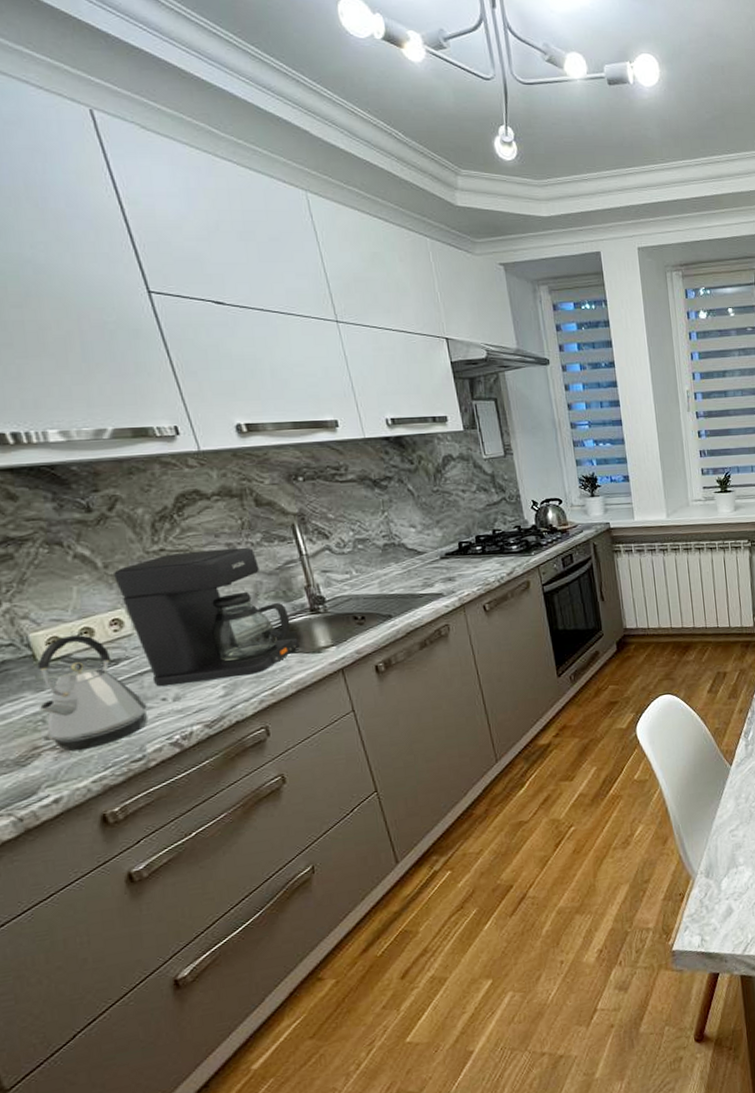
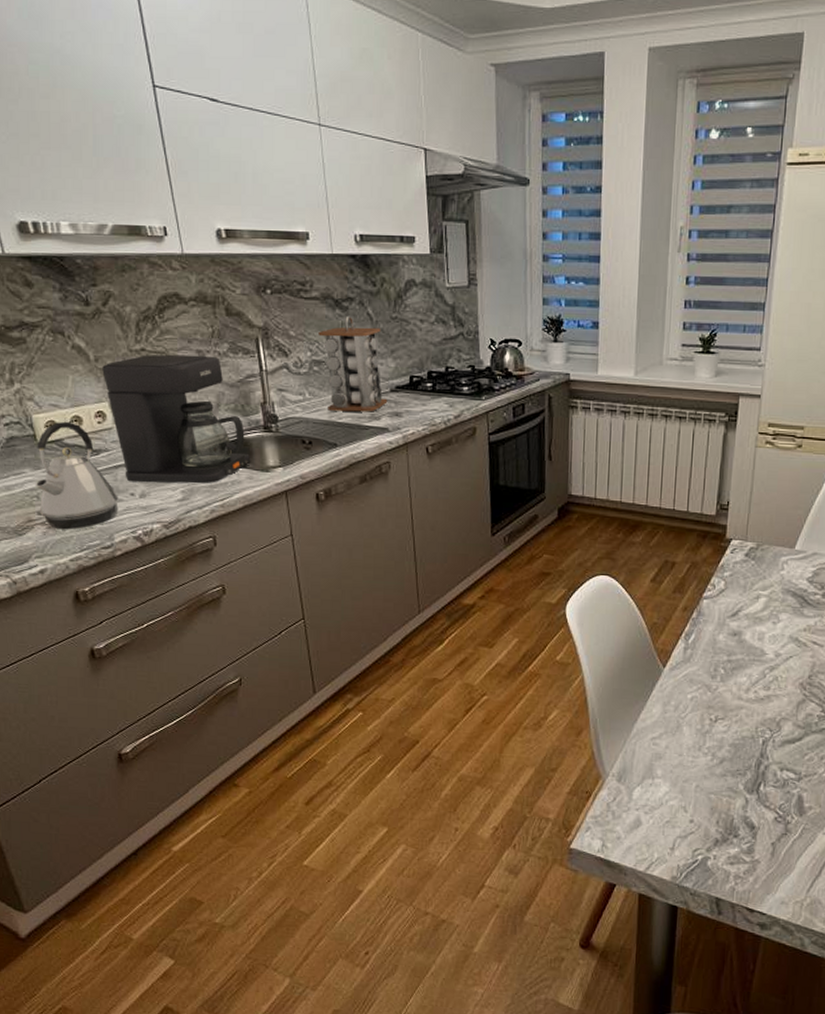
spice rack: none [359,493,439,585] -> present [318,315,388,413]

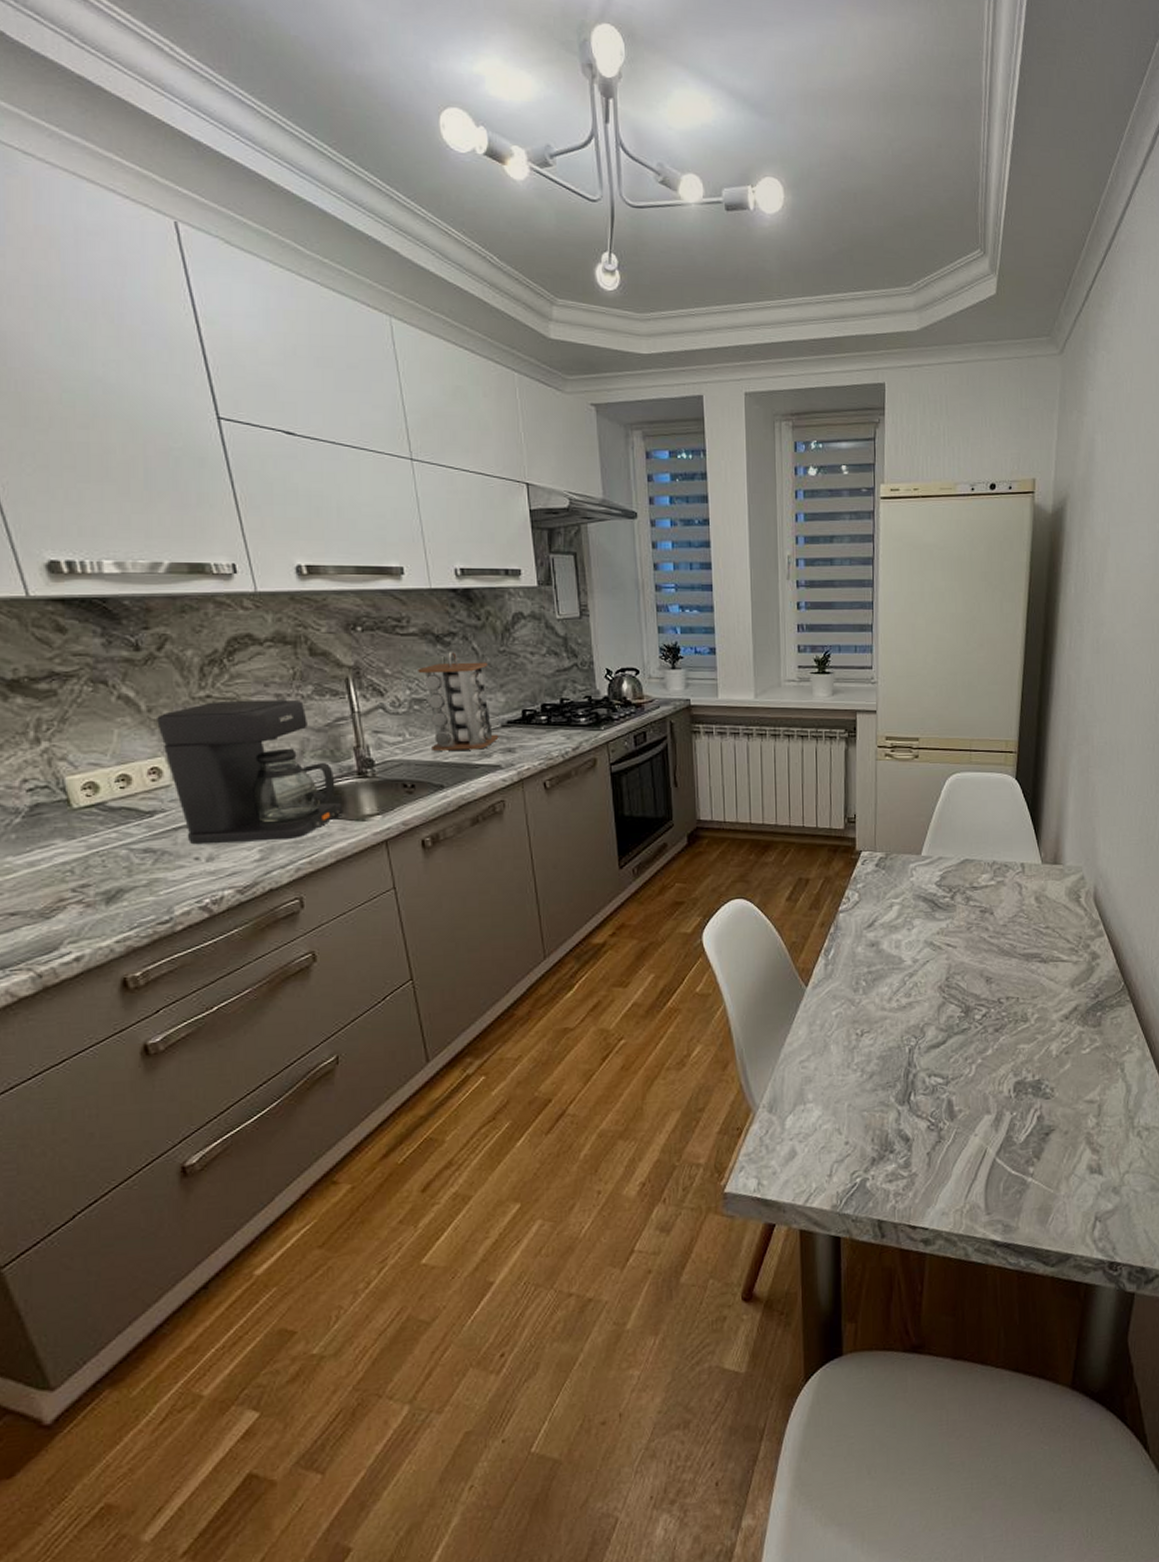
kettle: present [35,421,120,530] -> none [68,781,181,907]

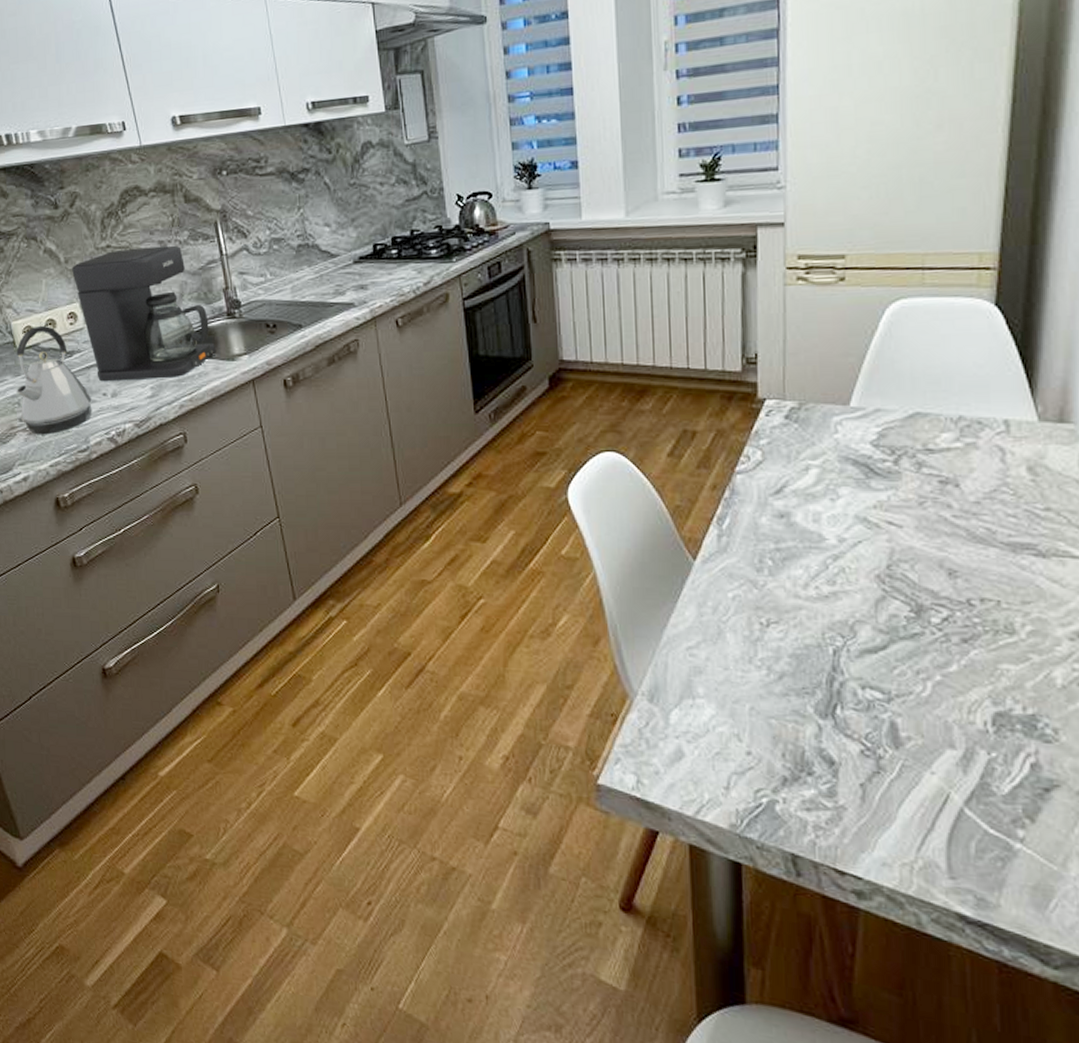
kettle: none [68,781,181,907] -> present [16,325,93,435]
spice rack: present [418,651,499,752] -> none [276,187,352,291]

